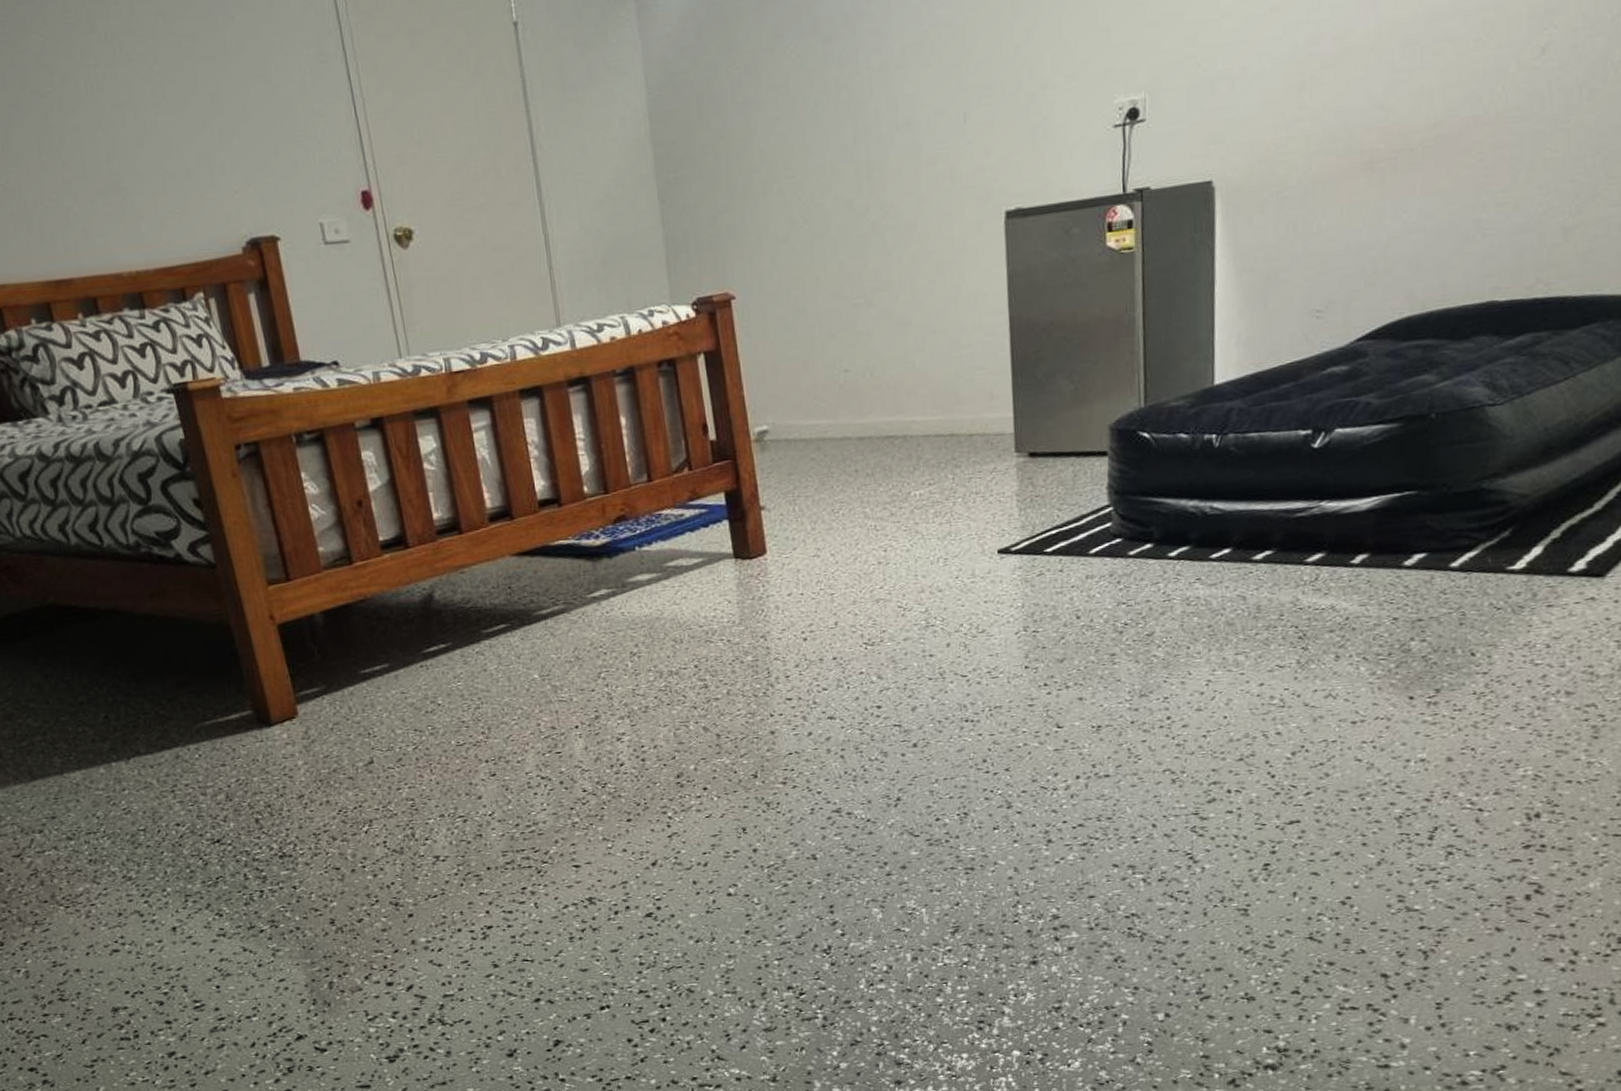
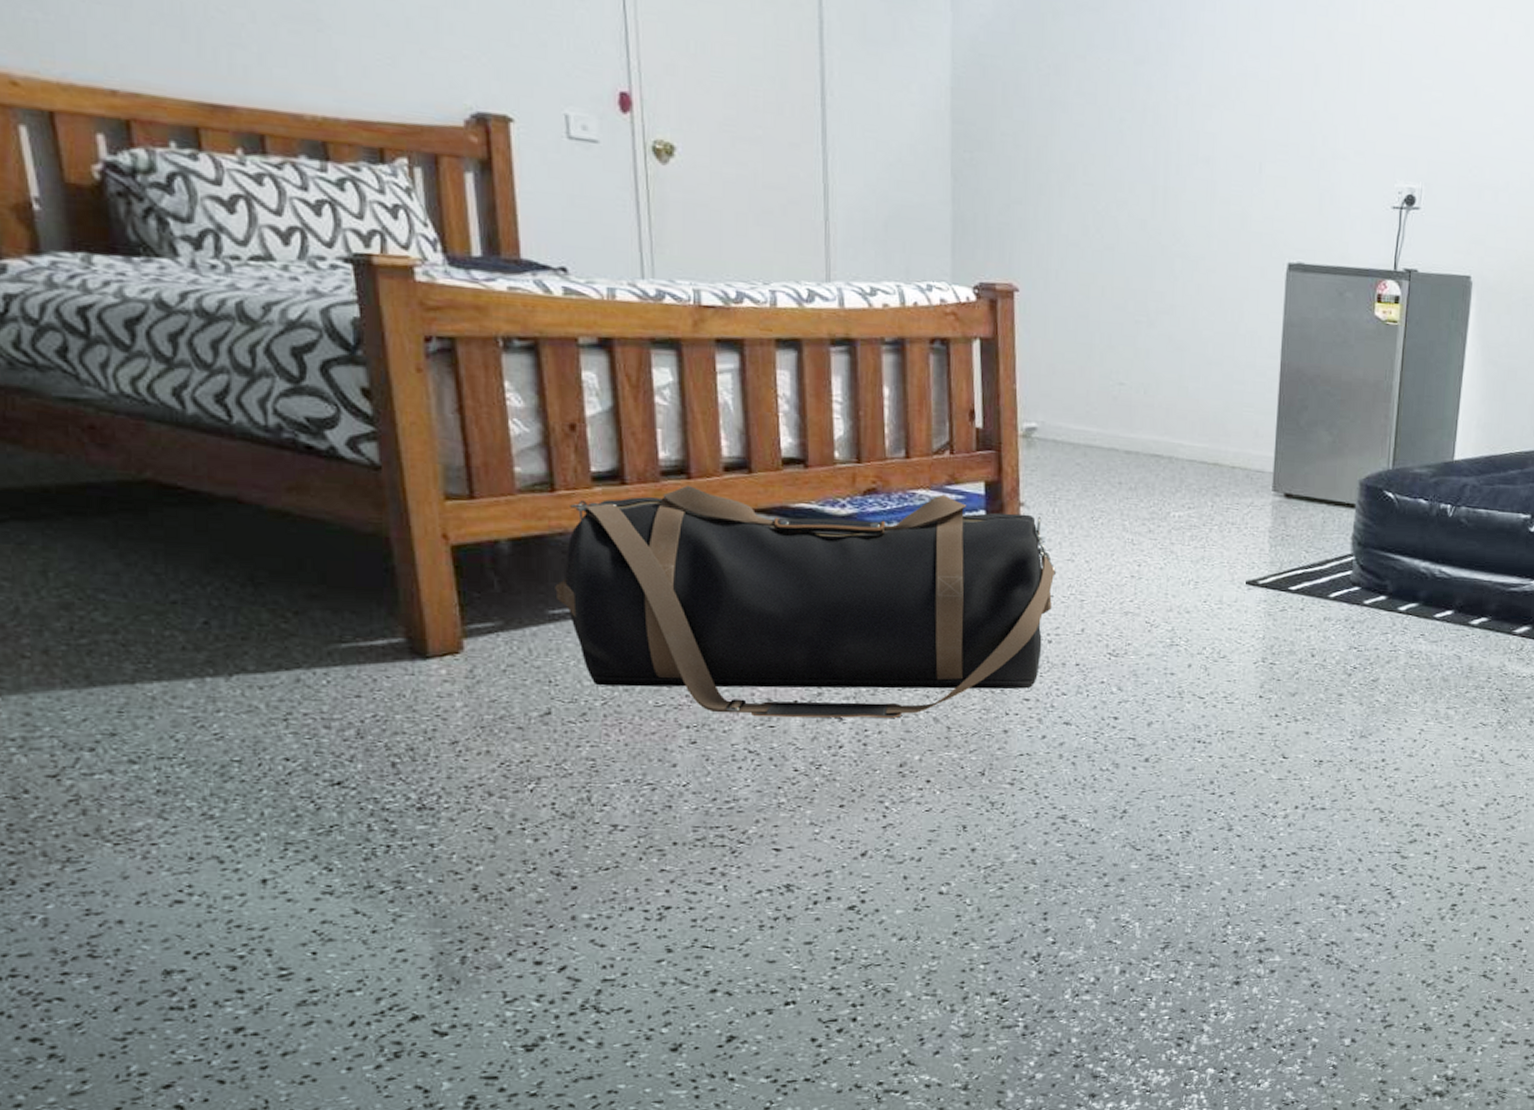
duffel bag: none [363,510,805,745] -> present [555,484,1057,719]

